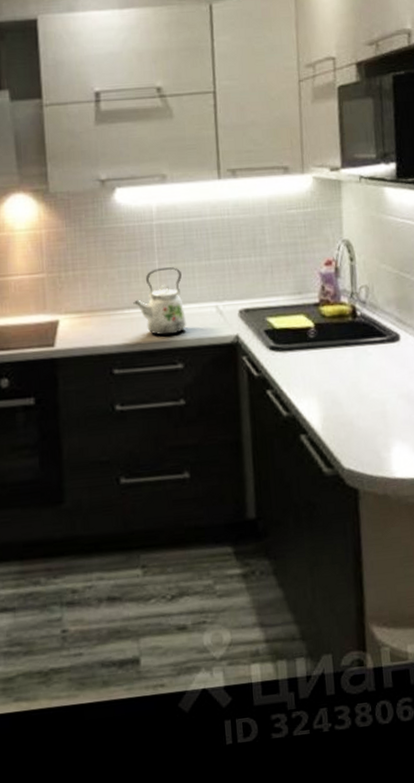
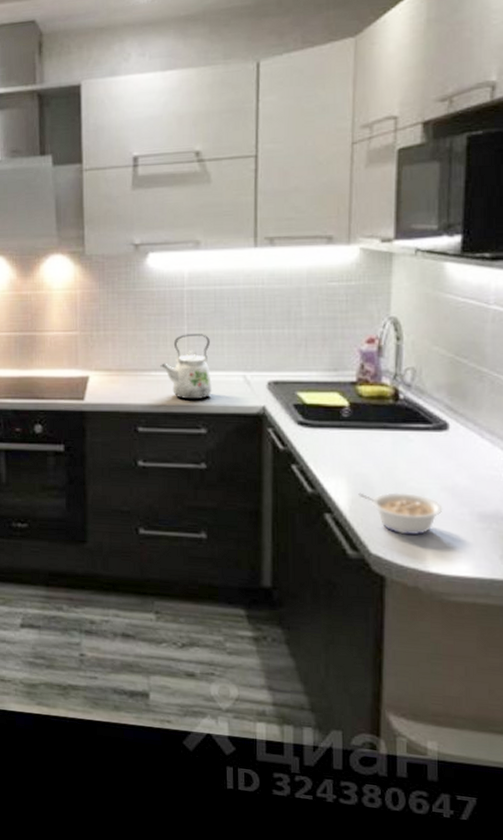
legume: none [329,404,402,445] -> present [358,492,443,534]

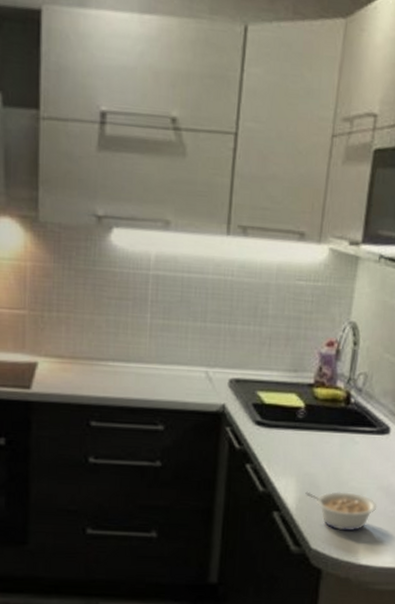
kettle: present [160,334,212,400] -> none [119,322,174,395]

